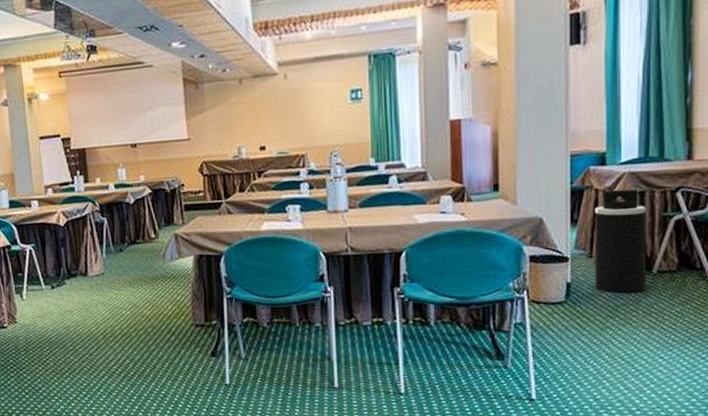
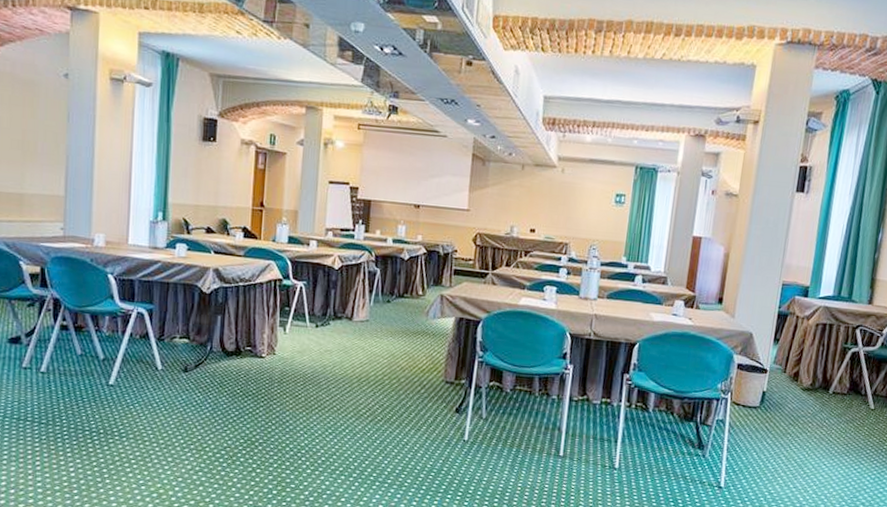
trash can: present [595,189,647,294] -> none [784,318,832,408]

